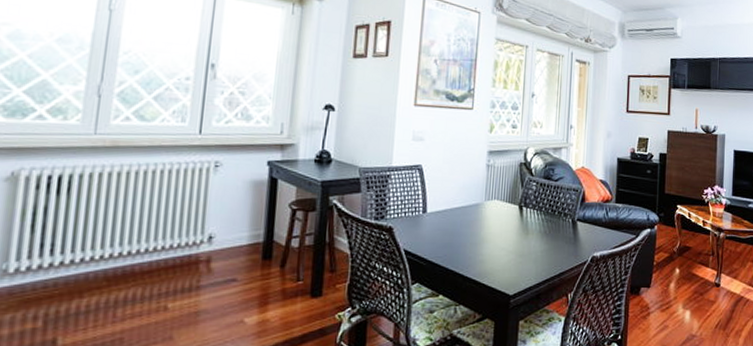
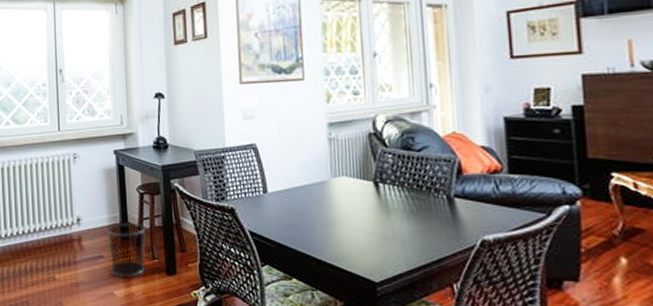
waste bin: none [243,241,294,302] -> present [106,222,146,277]

